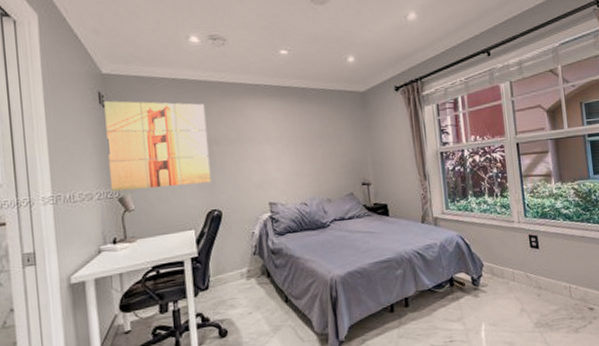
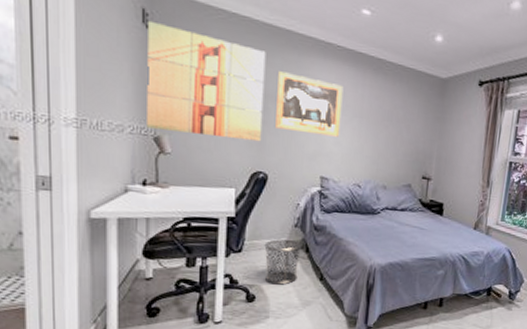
wall art: none [217,117,280,168] -> present [275,71,344,137]
waste bin: none [228,267,264,316] -> present [264,238,303,285]

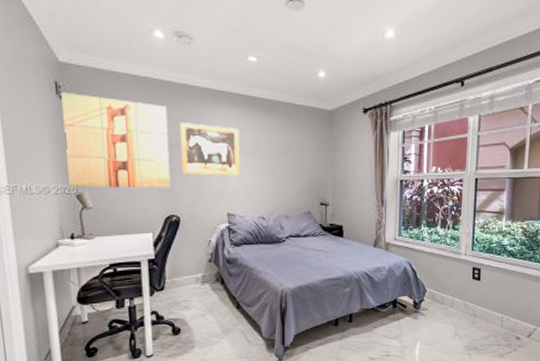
waste bin: present [264,238,303,285] -> none [183,273,218,317]

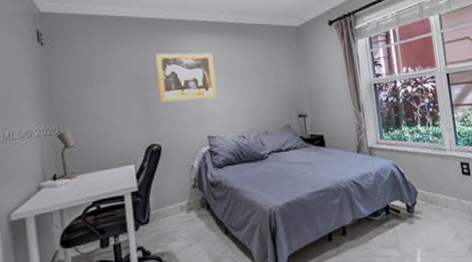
wall art: present [61,91,171,189] -> none [42,38,151,128]

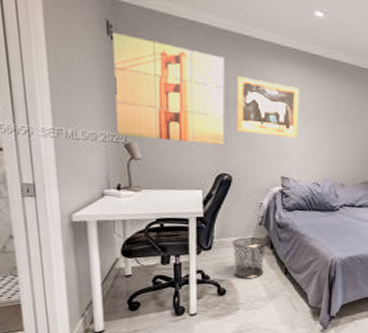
wall art: none [42,38,151,128] -> present [112,31,225,145]
waste bin: none [168,200,204,248] -> present [232,236,267,279]

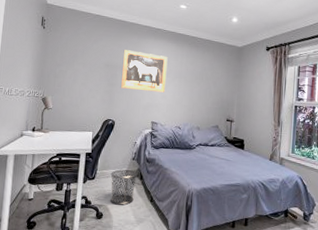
wall art: present [112,31,225,145] -> none [38,24,117,98]

